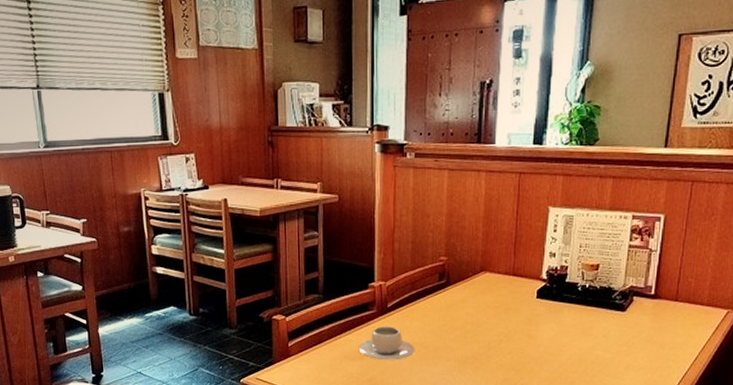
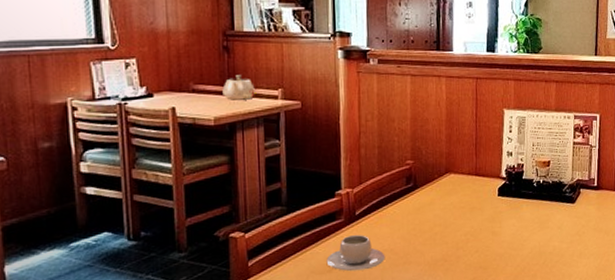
teapot: none [267,169,296,193] -> present [222,75,255,100]

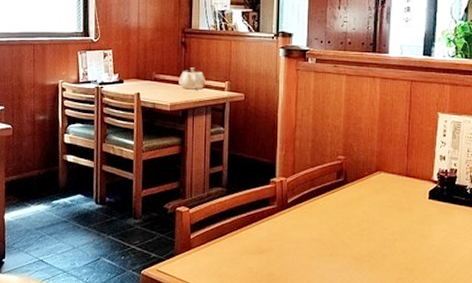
teacup: present [326,235,386,272] -> none [258,222,313,256]

